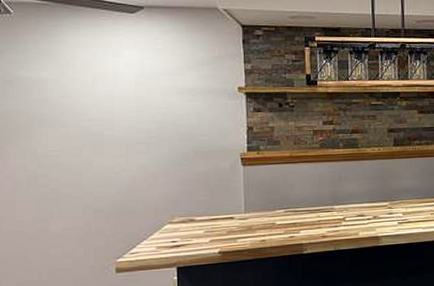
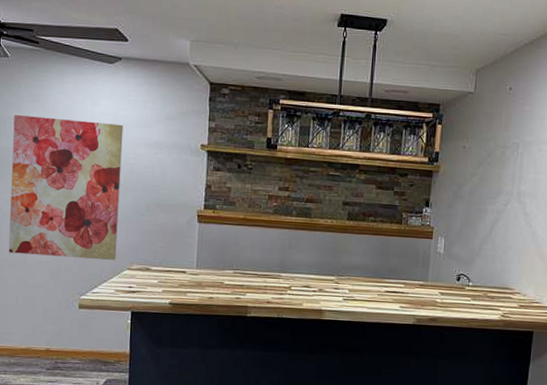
wall art: none [22,73,155,224] -> present [8,114,124,260]

